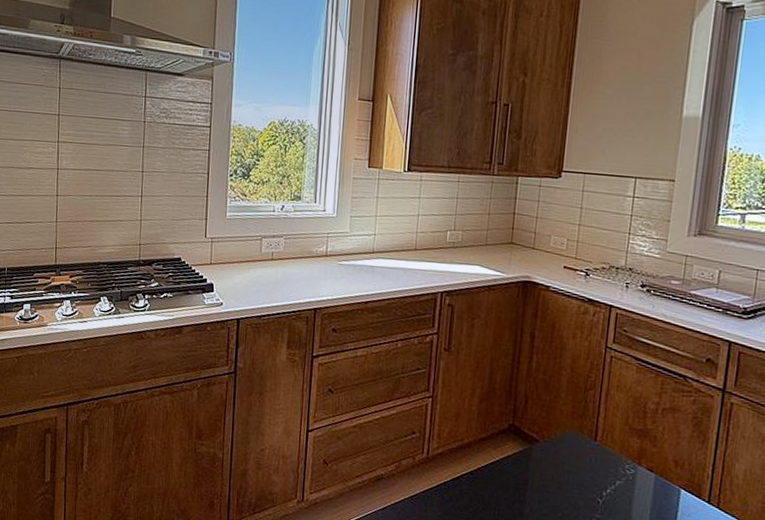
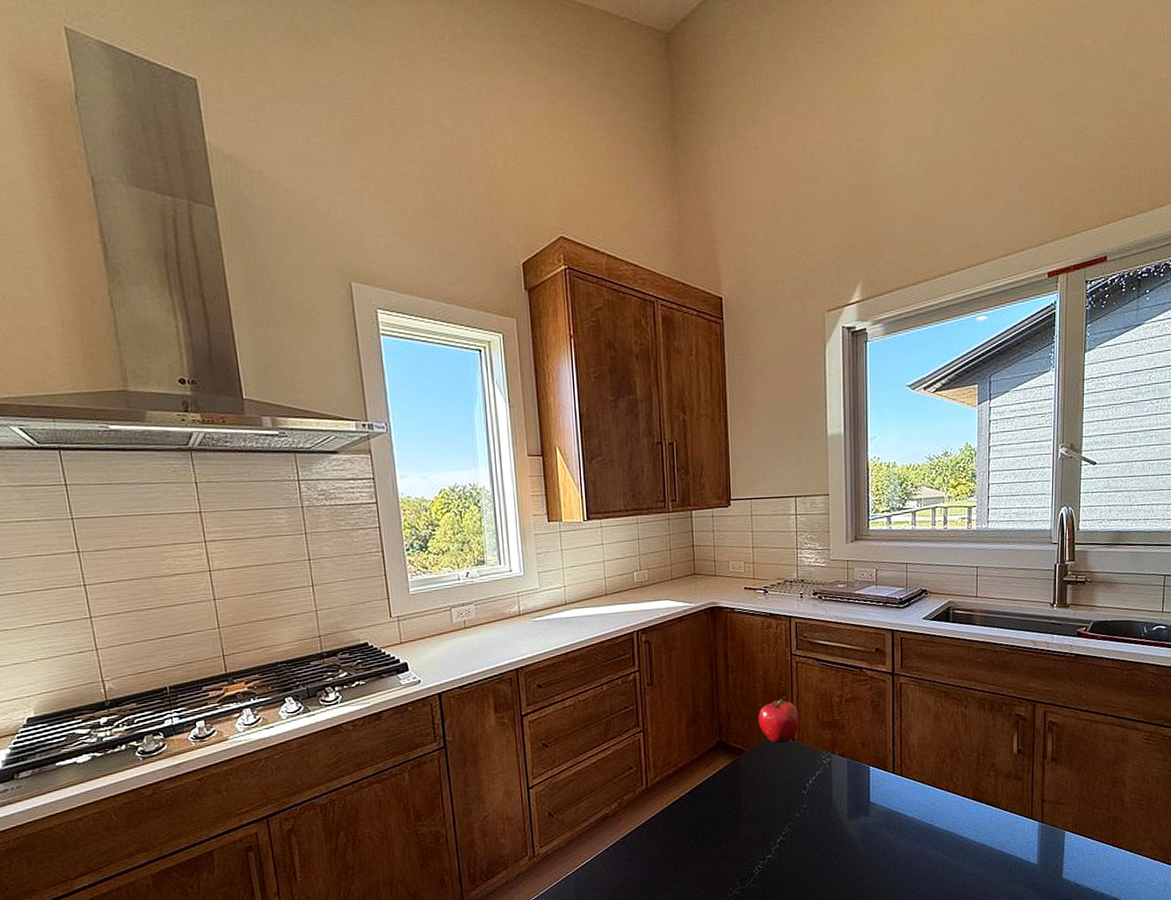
fruit: none [558,392,606,442] -> present [758,698,799,743]

